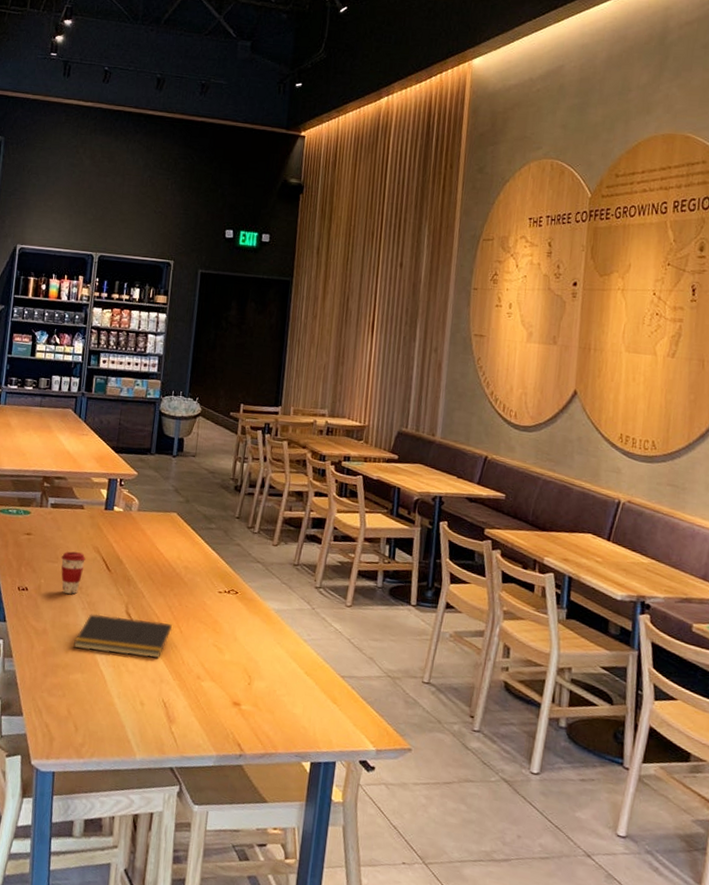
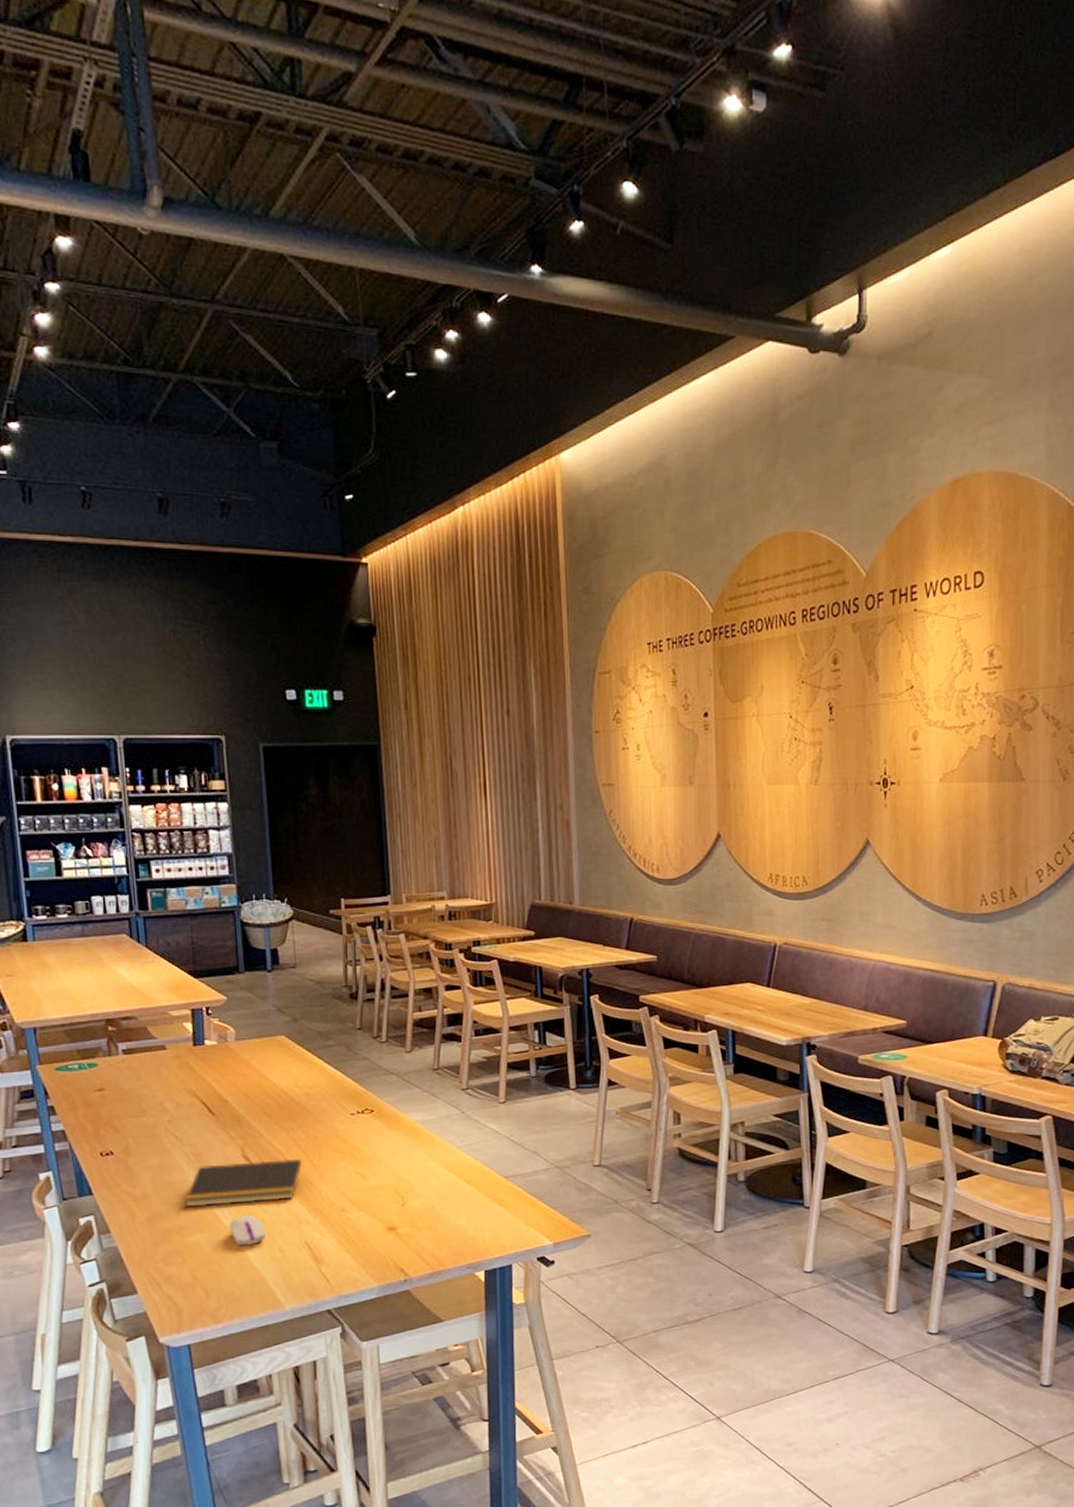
coffee cup: present [61,551,86,594] -> none [148,1100,180,1149]
computer mouse: none [103,665,133,693] -> present [228,1216,265,1245]

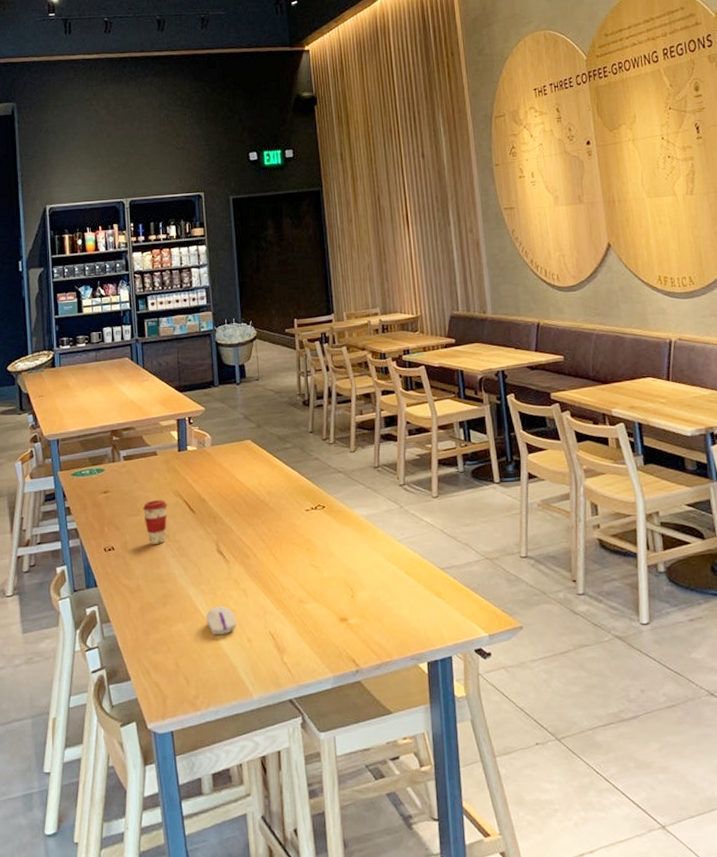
coffee cup: none [148,1100,180,1149] -> present [142,500,168,544]
notepad: present [183,1158,303,1207] -> none [169,552,267,599]

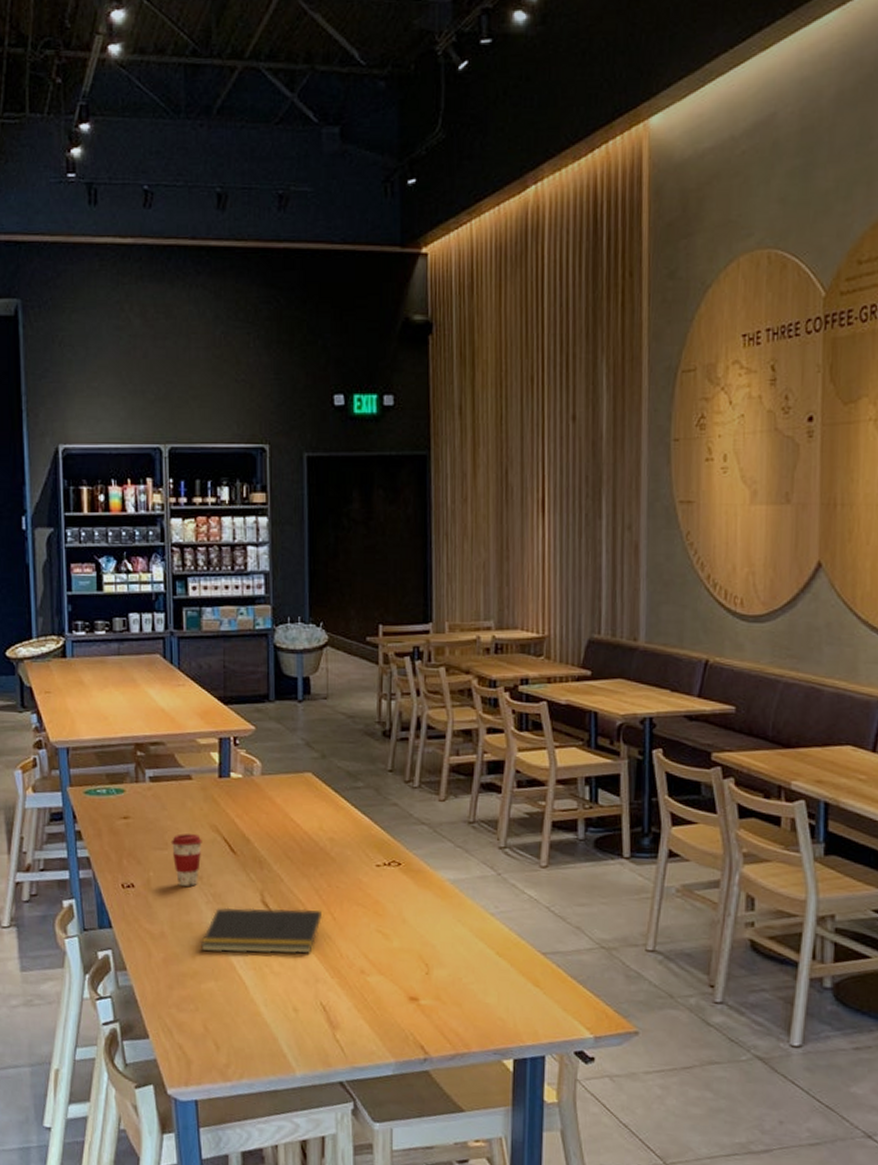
notepad: none [169,552,267,599] -> present [200,907,323,955]
computer mouse: present [205,606,236,635] -> none [242,967,280,1000]

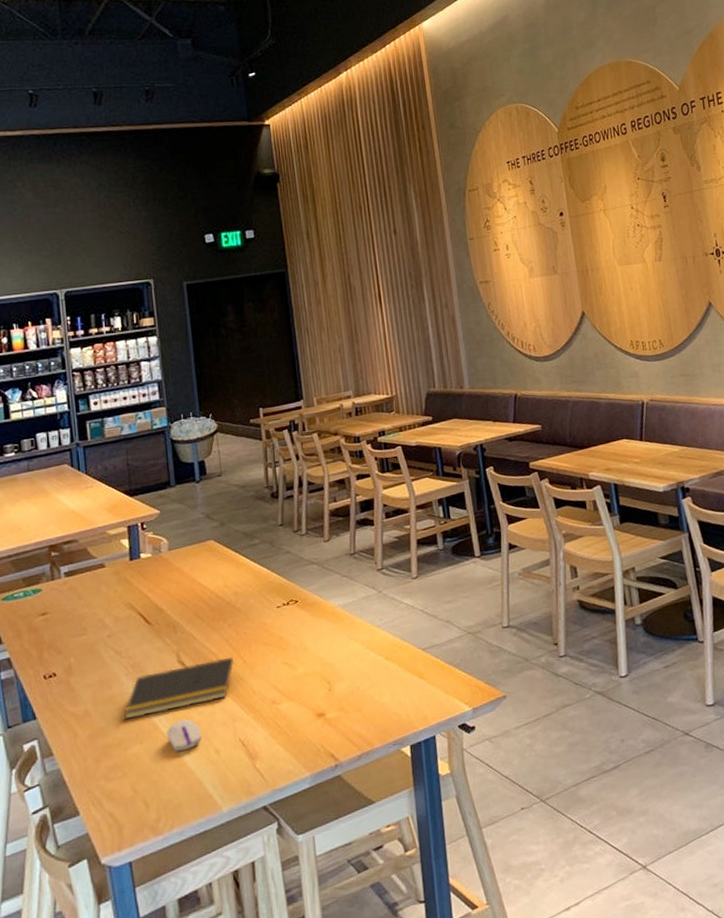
coffee cup: present [170,833,202,886] -> none [88,615,119,665]
computer mouse: none [242,967,280,1000] -> present [165,719,202,752]

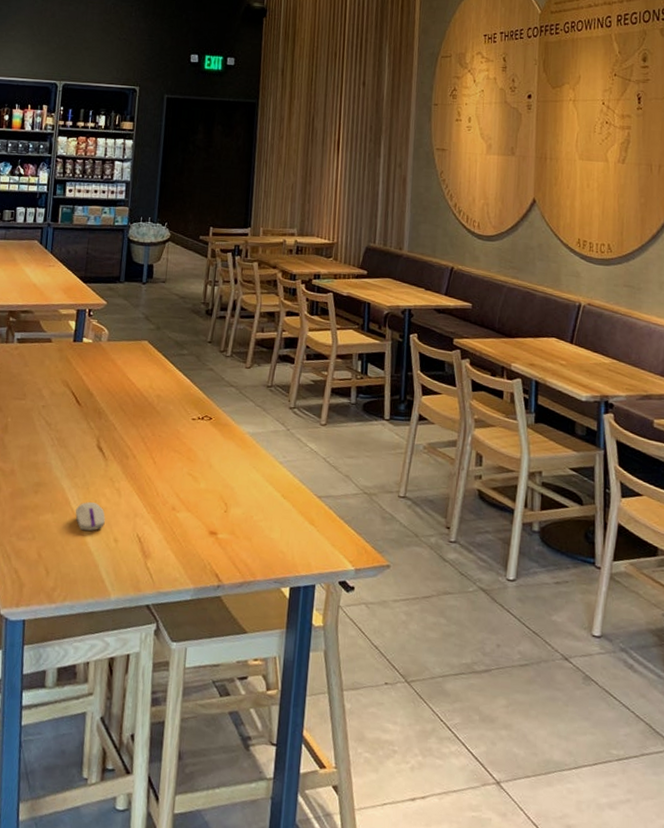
notepad: present [123,656,235,720] -> none [42,450,146,492]

